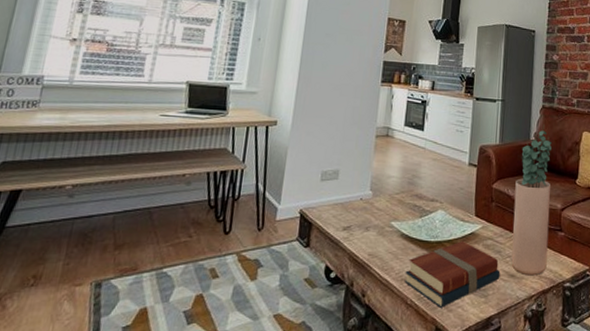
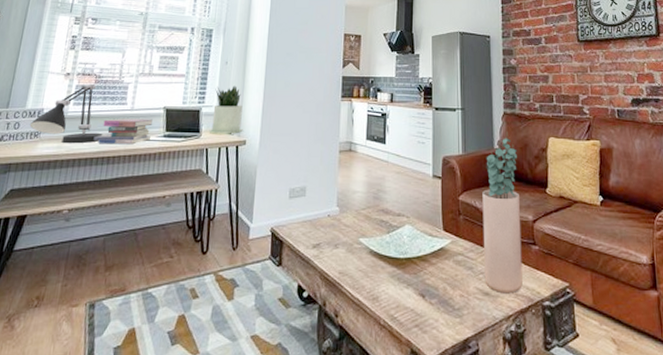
desk lamp: none [26,51,115,116] -> present [29,83,103,144]
books: none [103,91,173,119] -> present [93,118,153,143]
planter: none [236,63,275,115] -> present [209,86,243,135]
books: present [404,241,501,308] -> none [376,257,474,329]

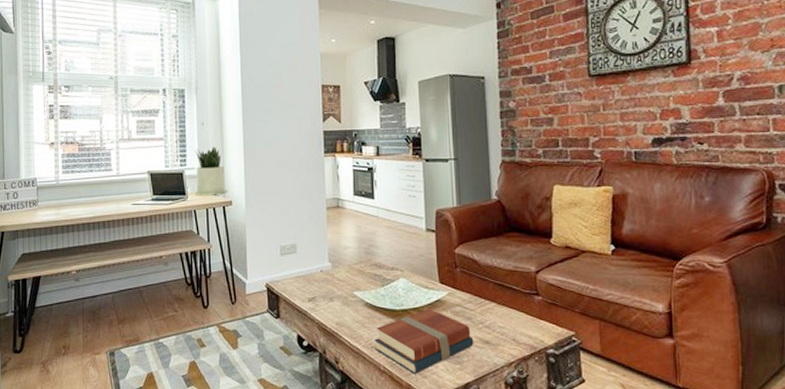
desk lamp: present [29,83,103,144] -> none [26,151,95,211]
books: present [93,118,153,143] -> none [87,183,140,209]
books: none [376,257,474,329] -> present [374,309,474,374]
vase: present [482,132,523,294] -> none [480,181,525,342]

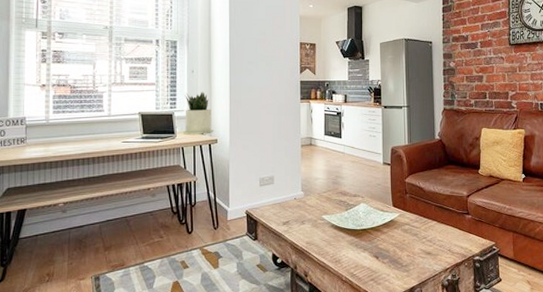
books: present [374,309,474,374] -> none [338,228,419,282]

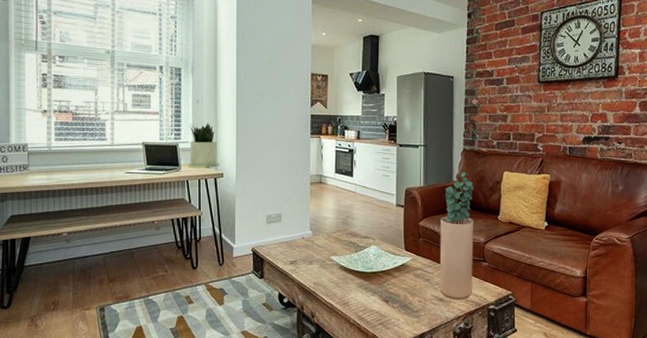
vase: none [425,124,458,253] -> present [439,166,474,300]

